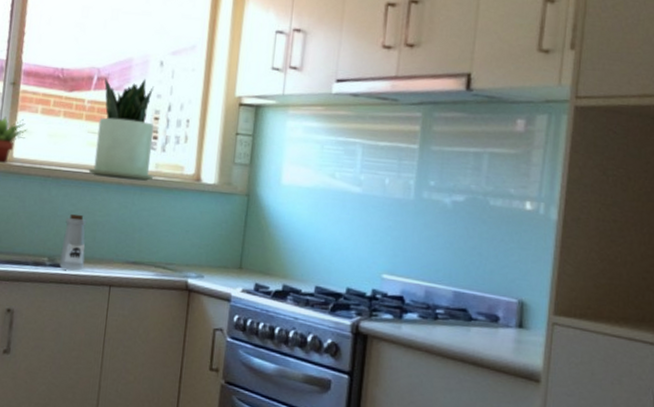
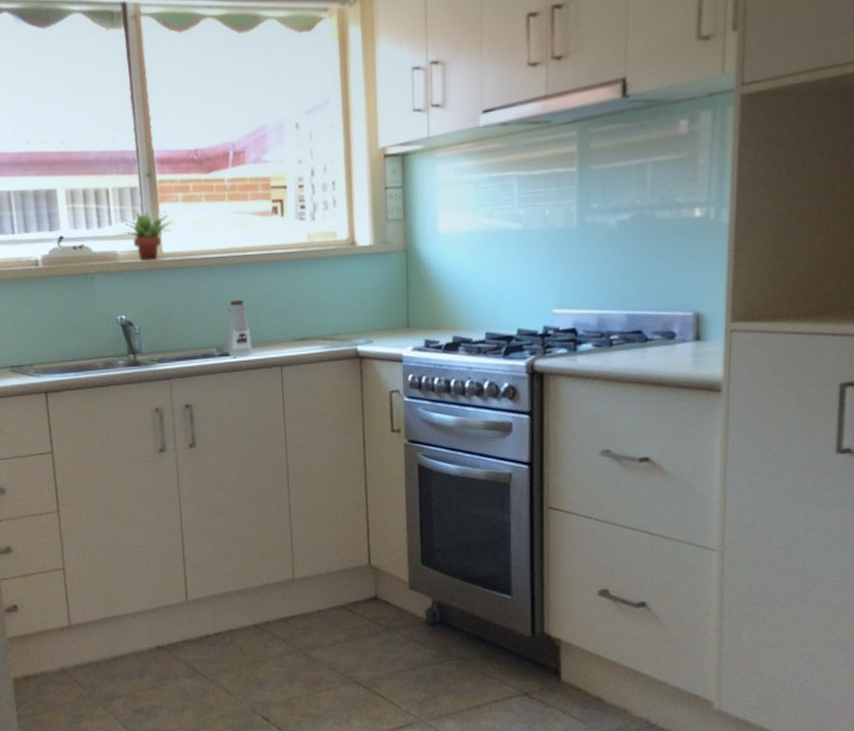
planter: present [88,78,154,182] -> none [240,146,308,258]

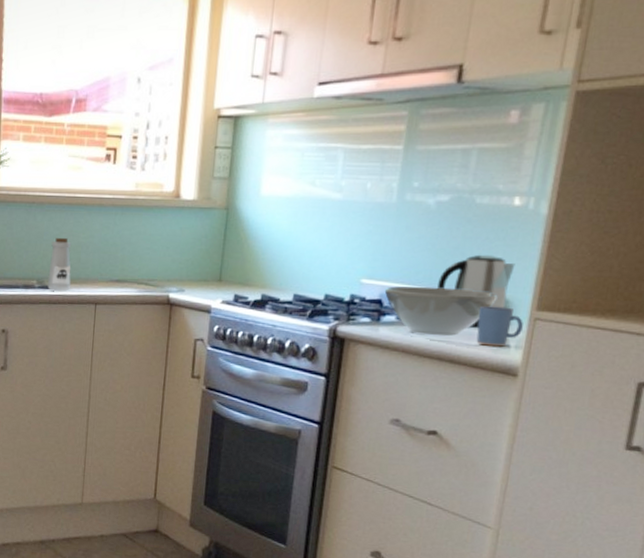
bowl: none [577,308,691,360] -> present [384,286,498,337]
kettle: none [630,270,704,348] -> present [437,254,515,329]
mug: none [674,321,720,364] -> present [476,305,523,347]

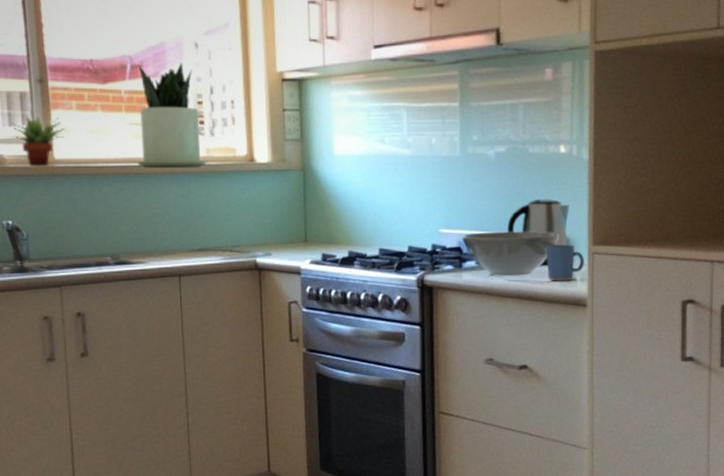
bottle: present [47,237,72,292] -> none [122,209,150,267]
planter: none [71,98,134,202] -> present [137,63,207,169]

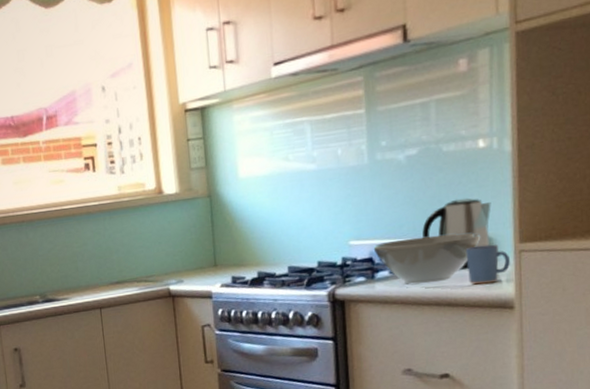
planter: present [137,63,207,169] -> none [52,108,119,211]

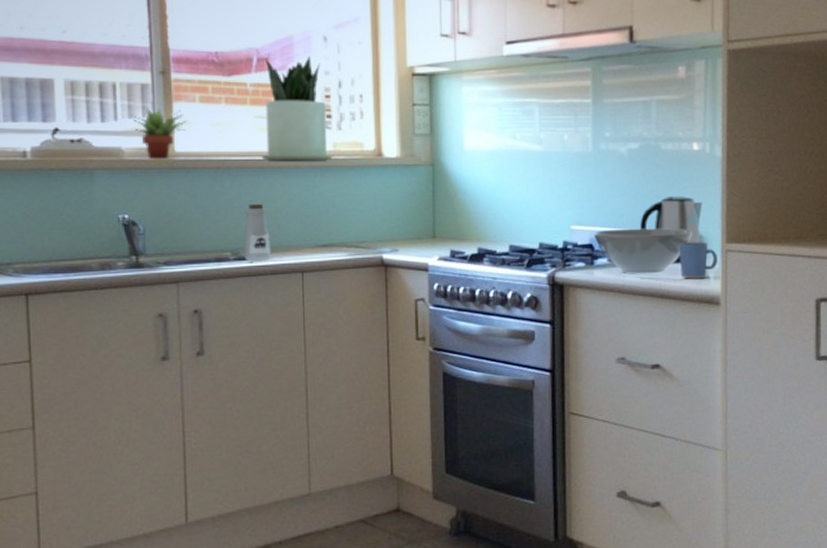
bottle: none [47,249,74,304] -> present [244,203,272,263]
planter: none [52,108,119,211] -> present [261,56,333,163]

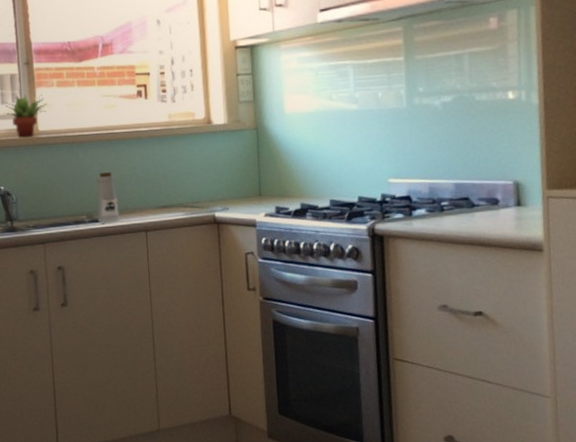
planter: present [261,56,333,163] -> none [108,39,169,135]
bowl: present [593,228,693,274] -> none [411,177,511,224]
kettle: present [640,195,703,265] -> none [457,144,521,213]
mug: present [678,242,717,279] -> none [497,189,539,227]

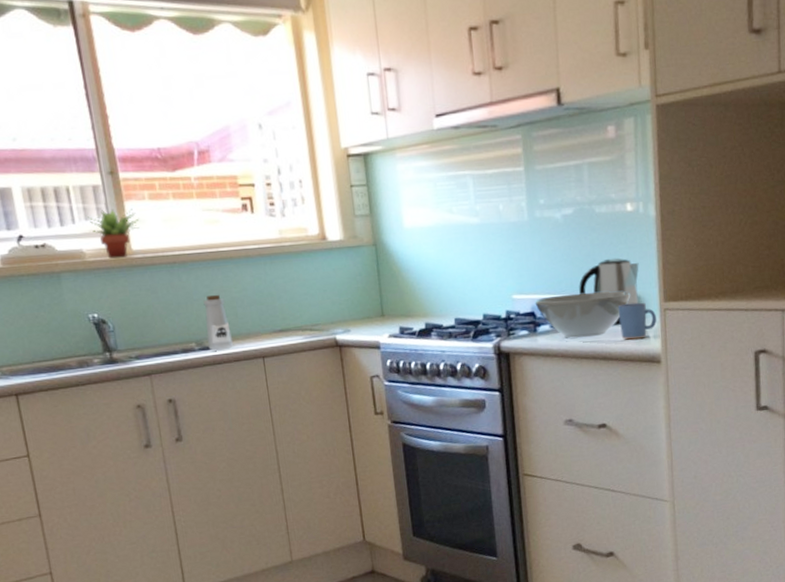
bowl: none [411,177,511,224] -> present [534,291,631,339]
kettle: none [457,144,521,213] -> present [579,257,639,327]
mug: none [497,189,539,227] -> present [617,302,657,340]

